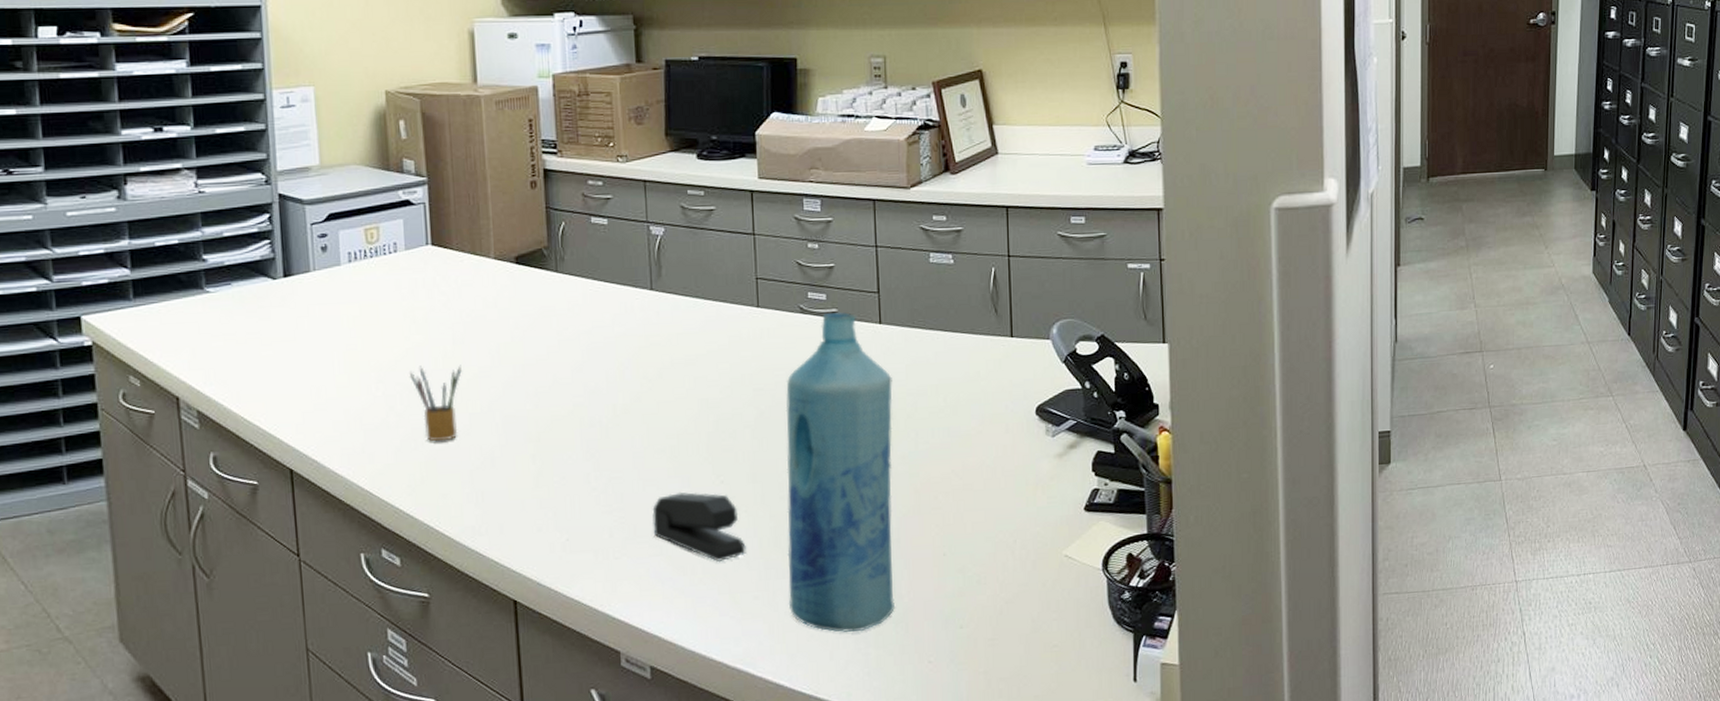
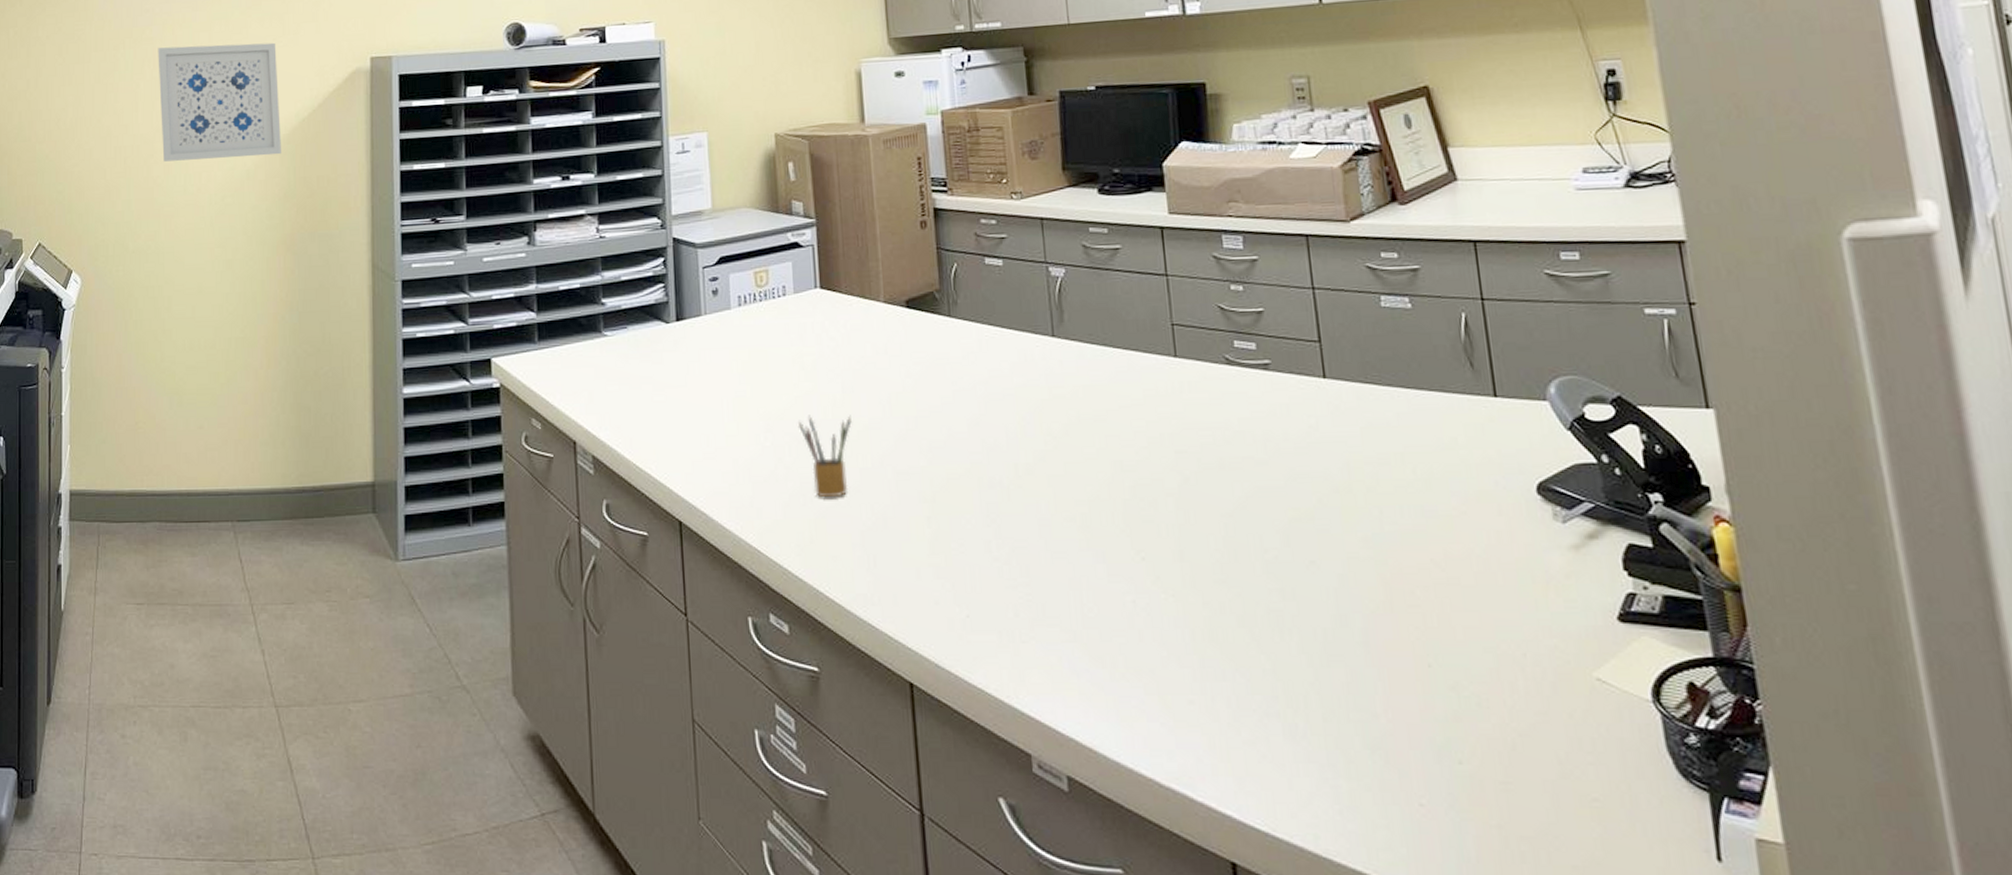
stapler: present [652,491,746,563] -> none [1063,567,1176,656]
bottle: present [785,311,896,632] -> none [1214,363,1370,757]

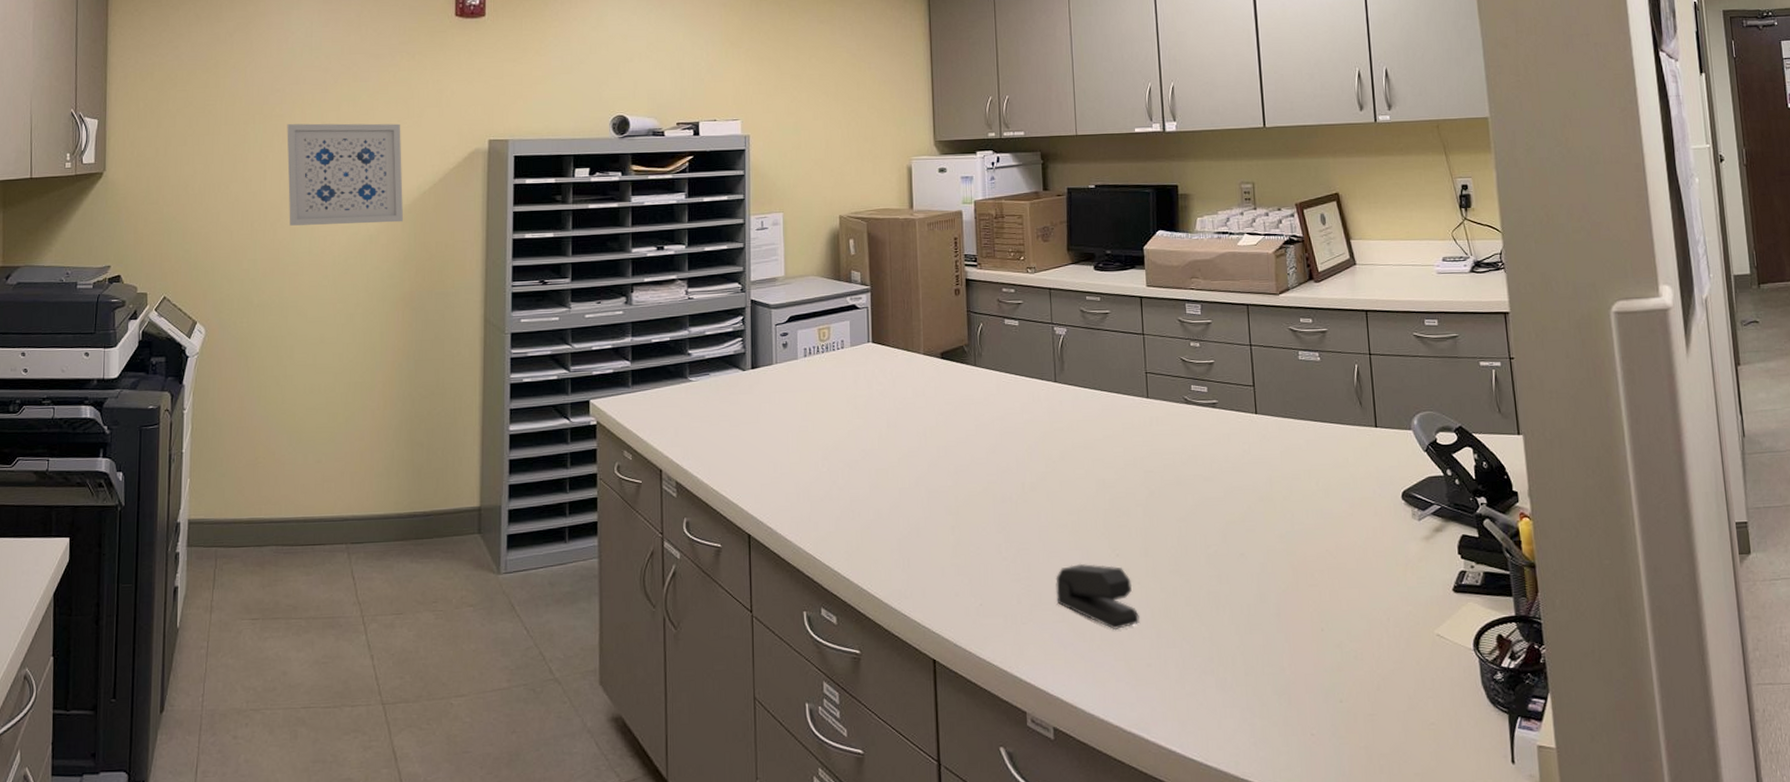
pencil box: present [797,415,852,498] -> none [850,445,894,513]
stapler: none [1063,567,1176,656] -> present [1055,563,1140,631]

